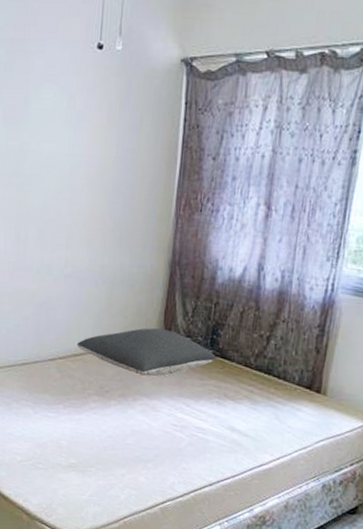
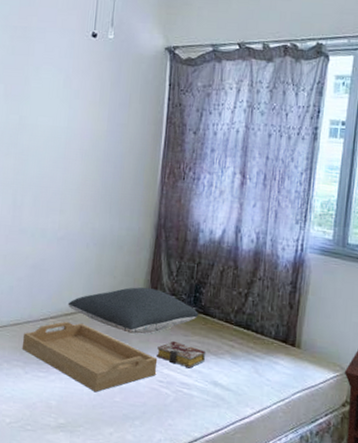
serving tray: none [30,362,172,434] -> present [22,321,158,393]
book: none [170,384,224,413] -> present [157,340,206,369]

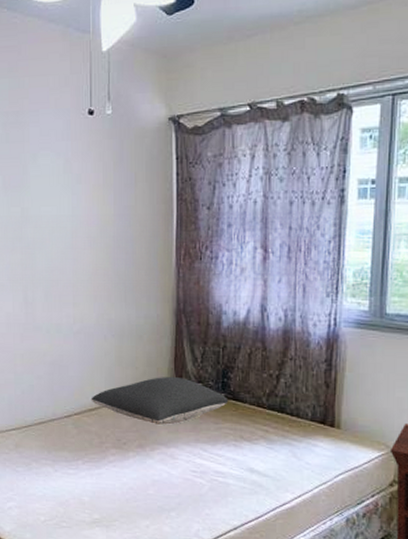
serving tray: present [22,321,158,393] -> none [48,416,189,486]
book: present [157,340,206,369] -> none [188,429,240,457]

